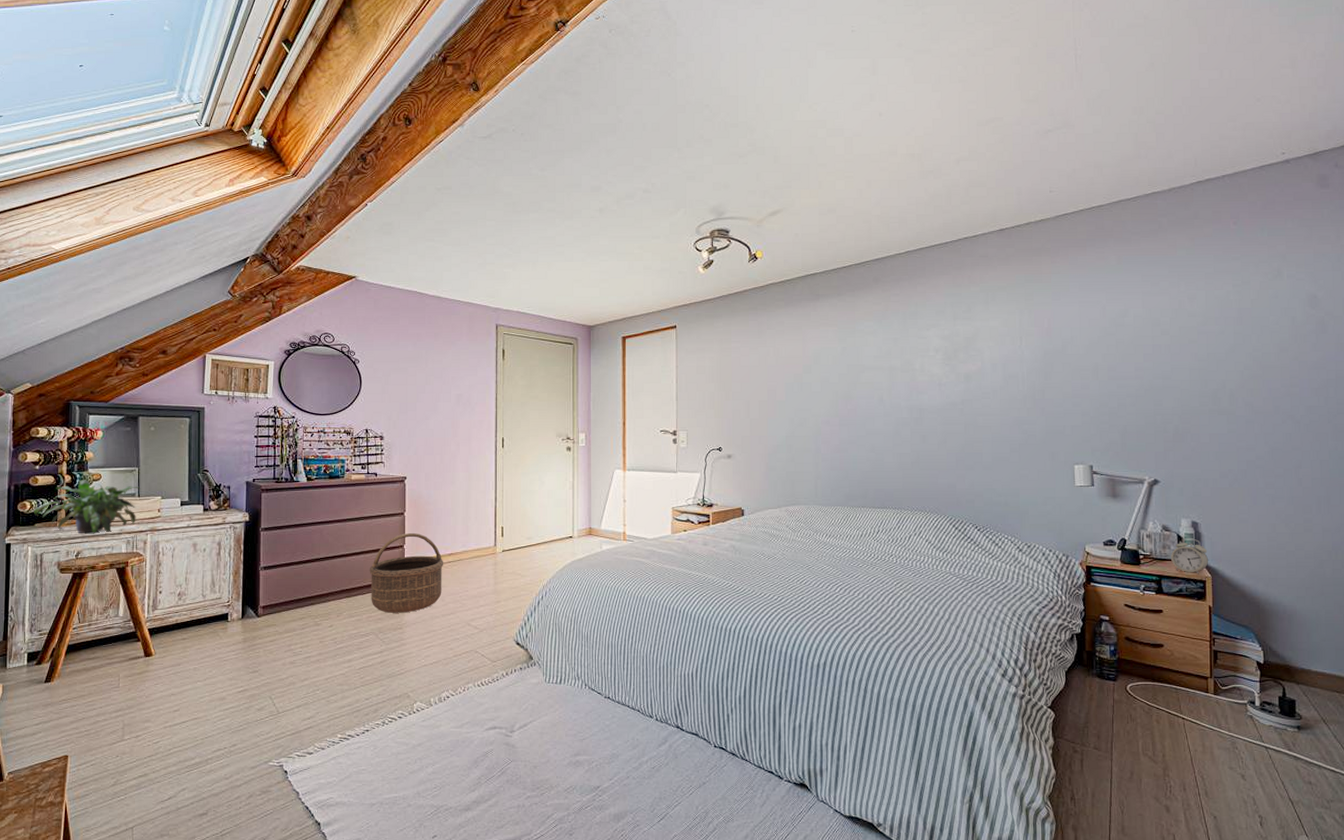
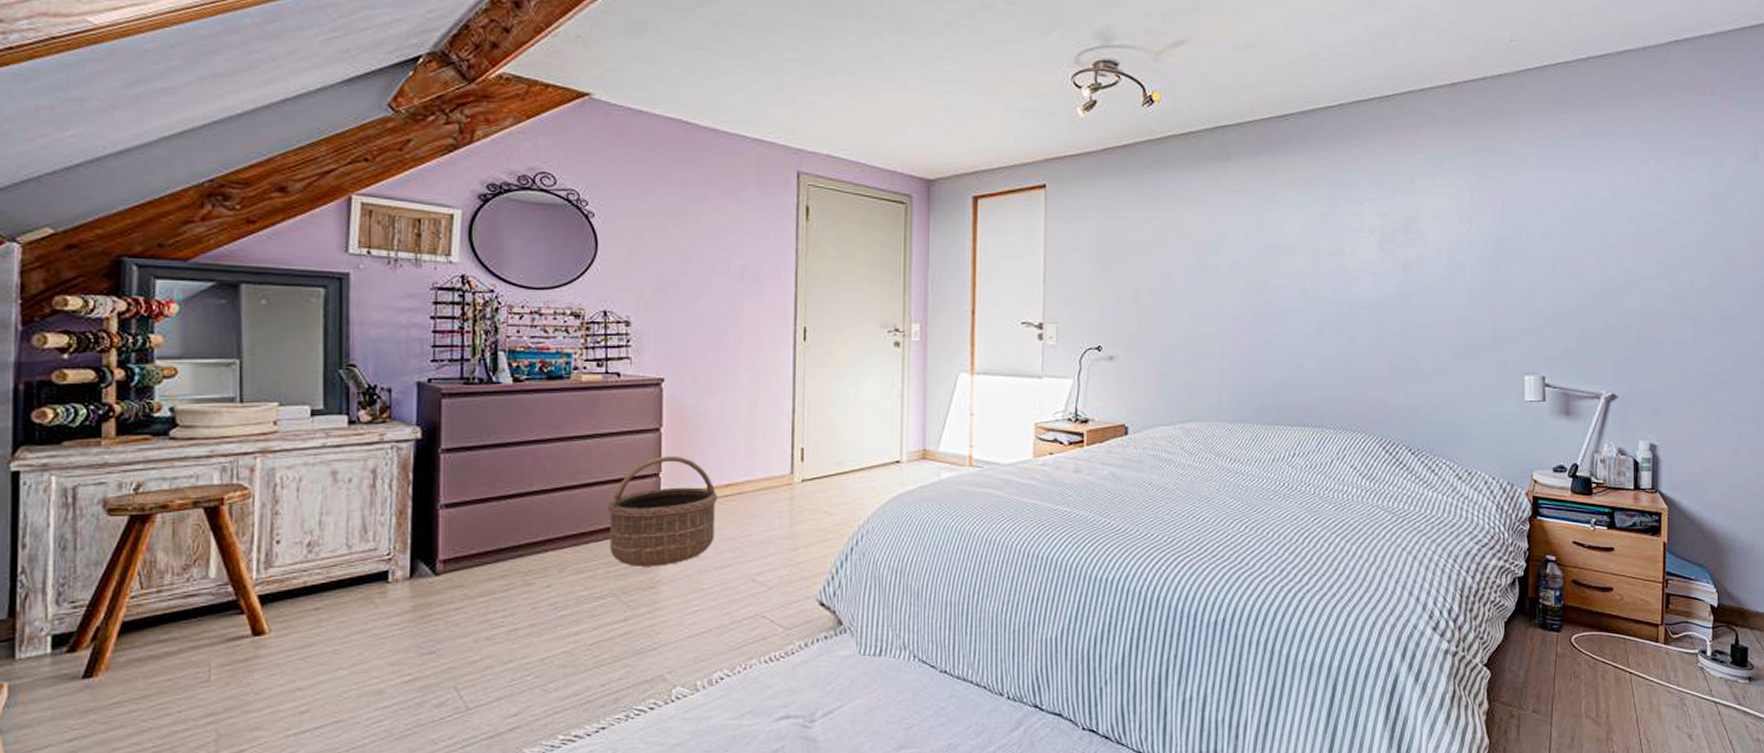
potted plant: present [34,480,141,534] -> none [60,376,245,457]
alarm clock: present [1171,538,1209,576] -> none [1626,463,1666,507]

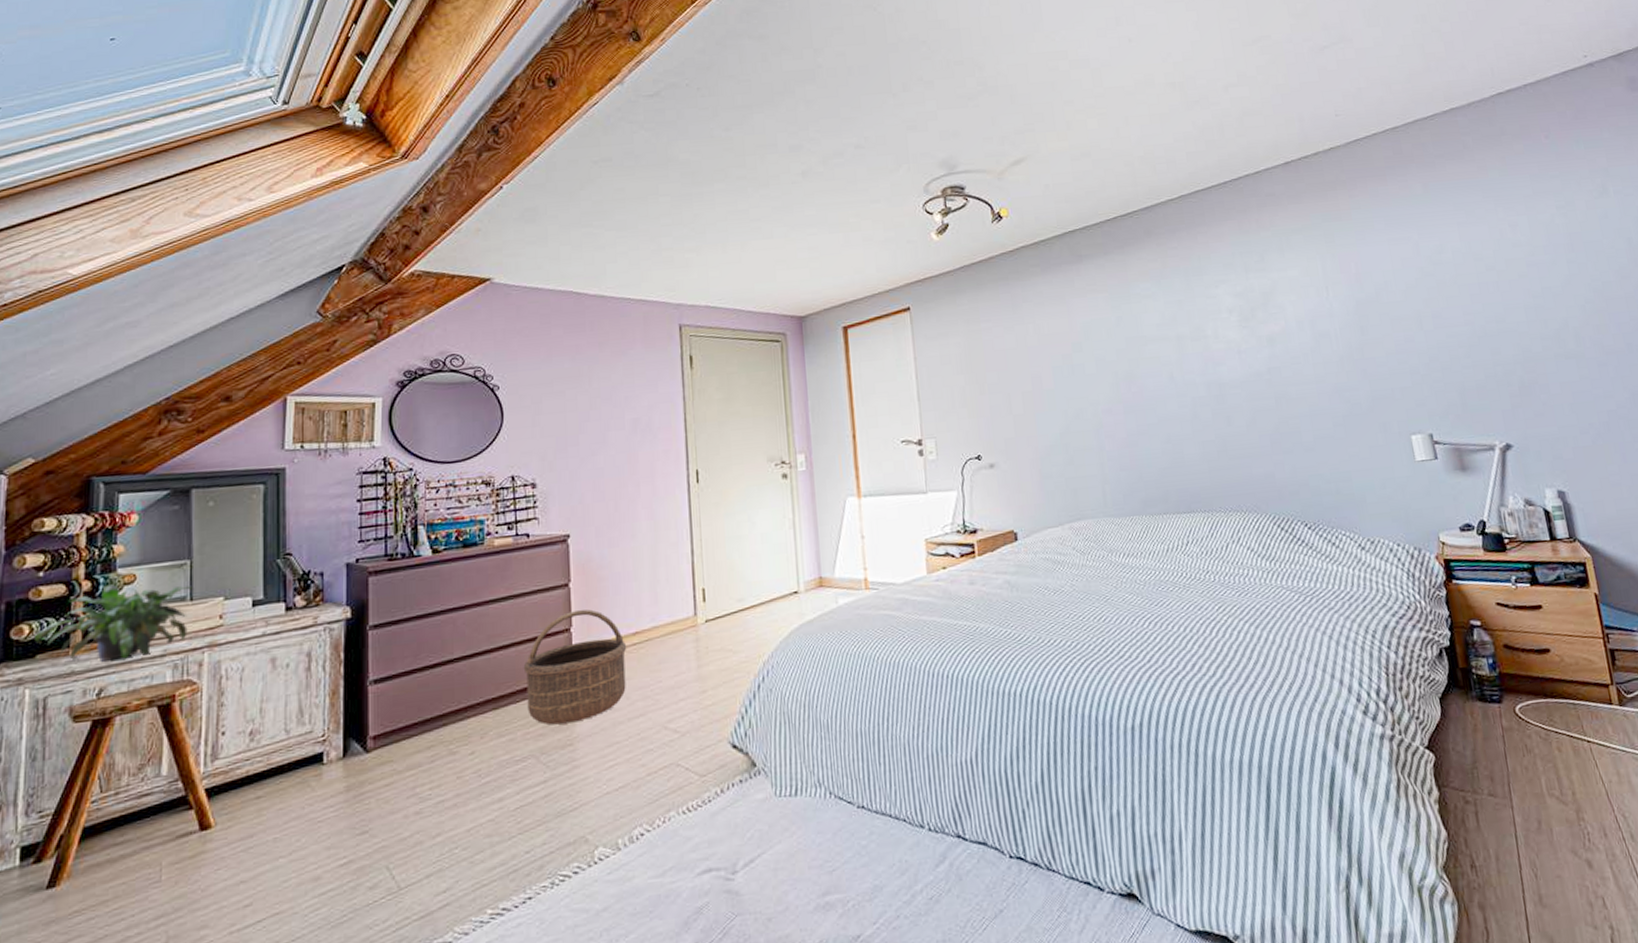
potted plant: none [60,376,245,457] -> present [35,584,195,662]

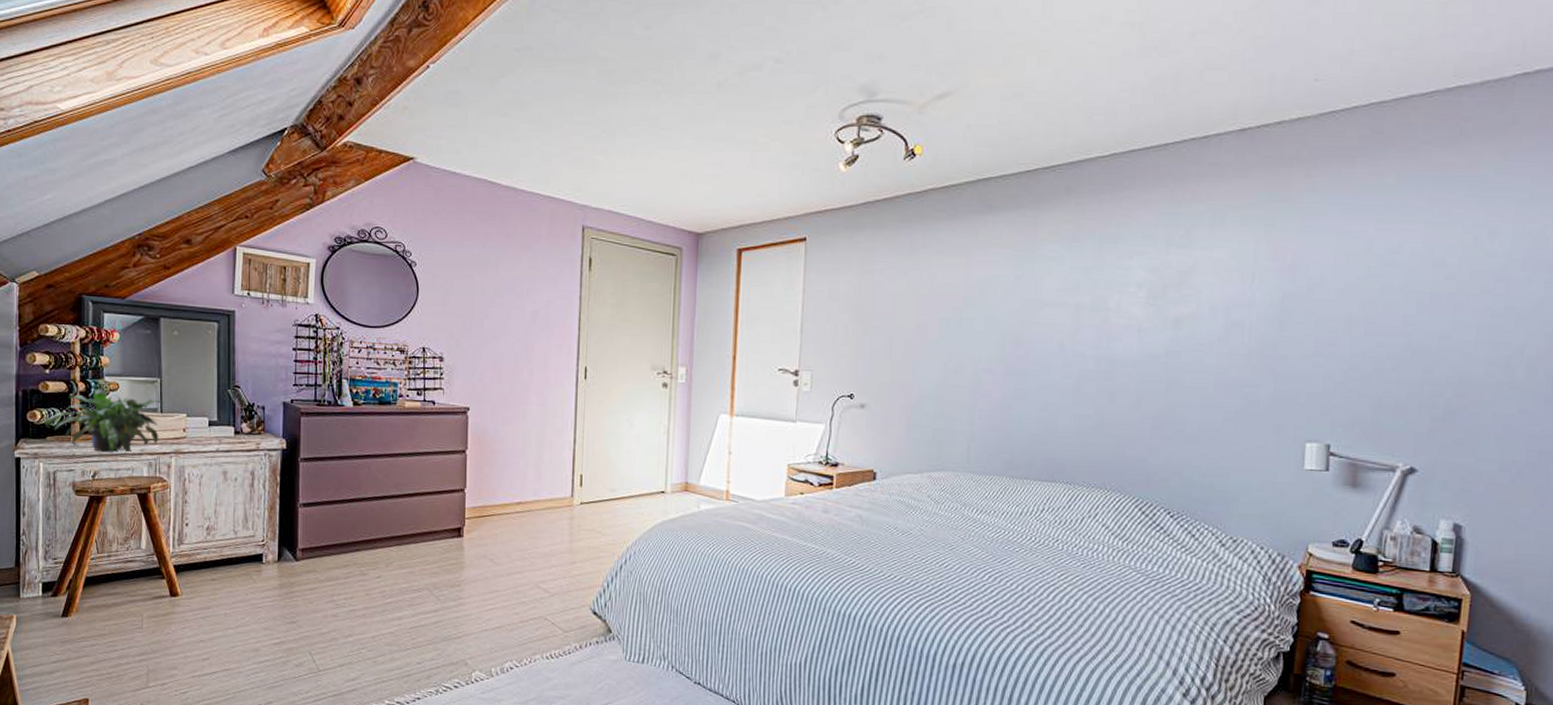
basket: present [523,609,627,725] -> none [423,474,511,568]

